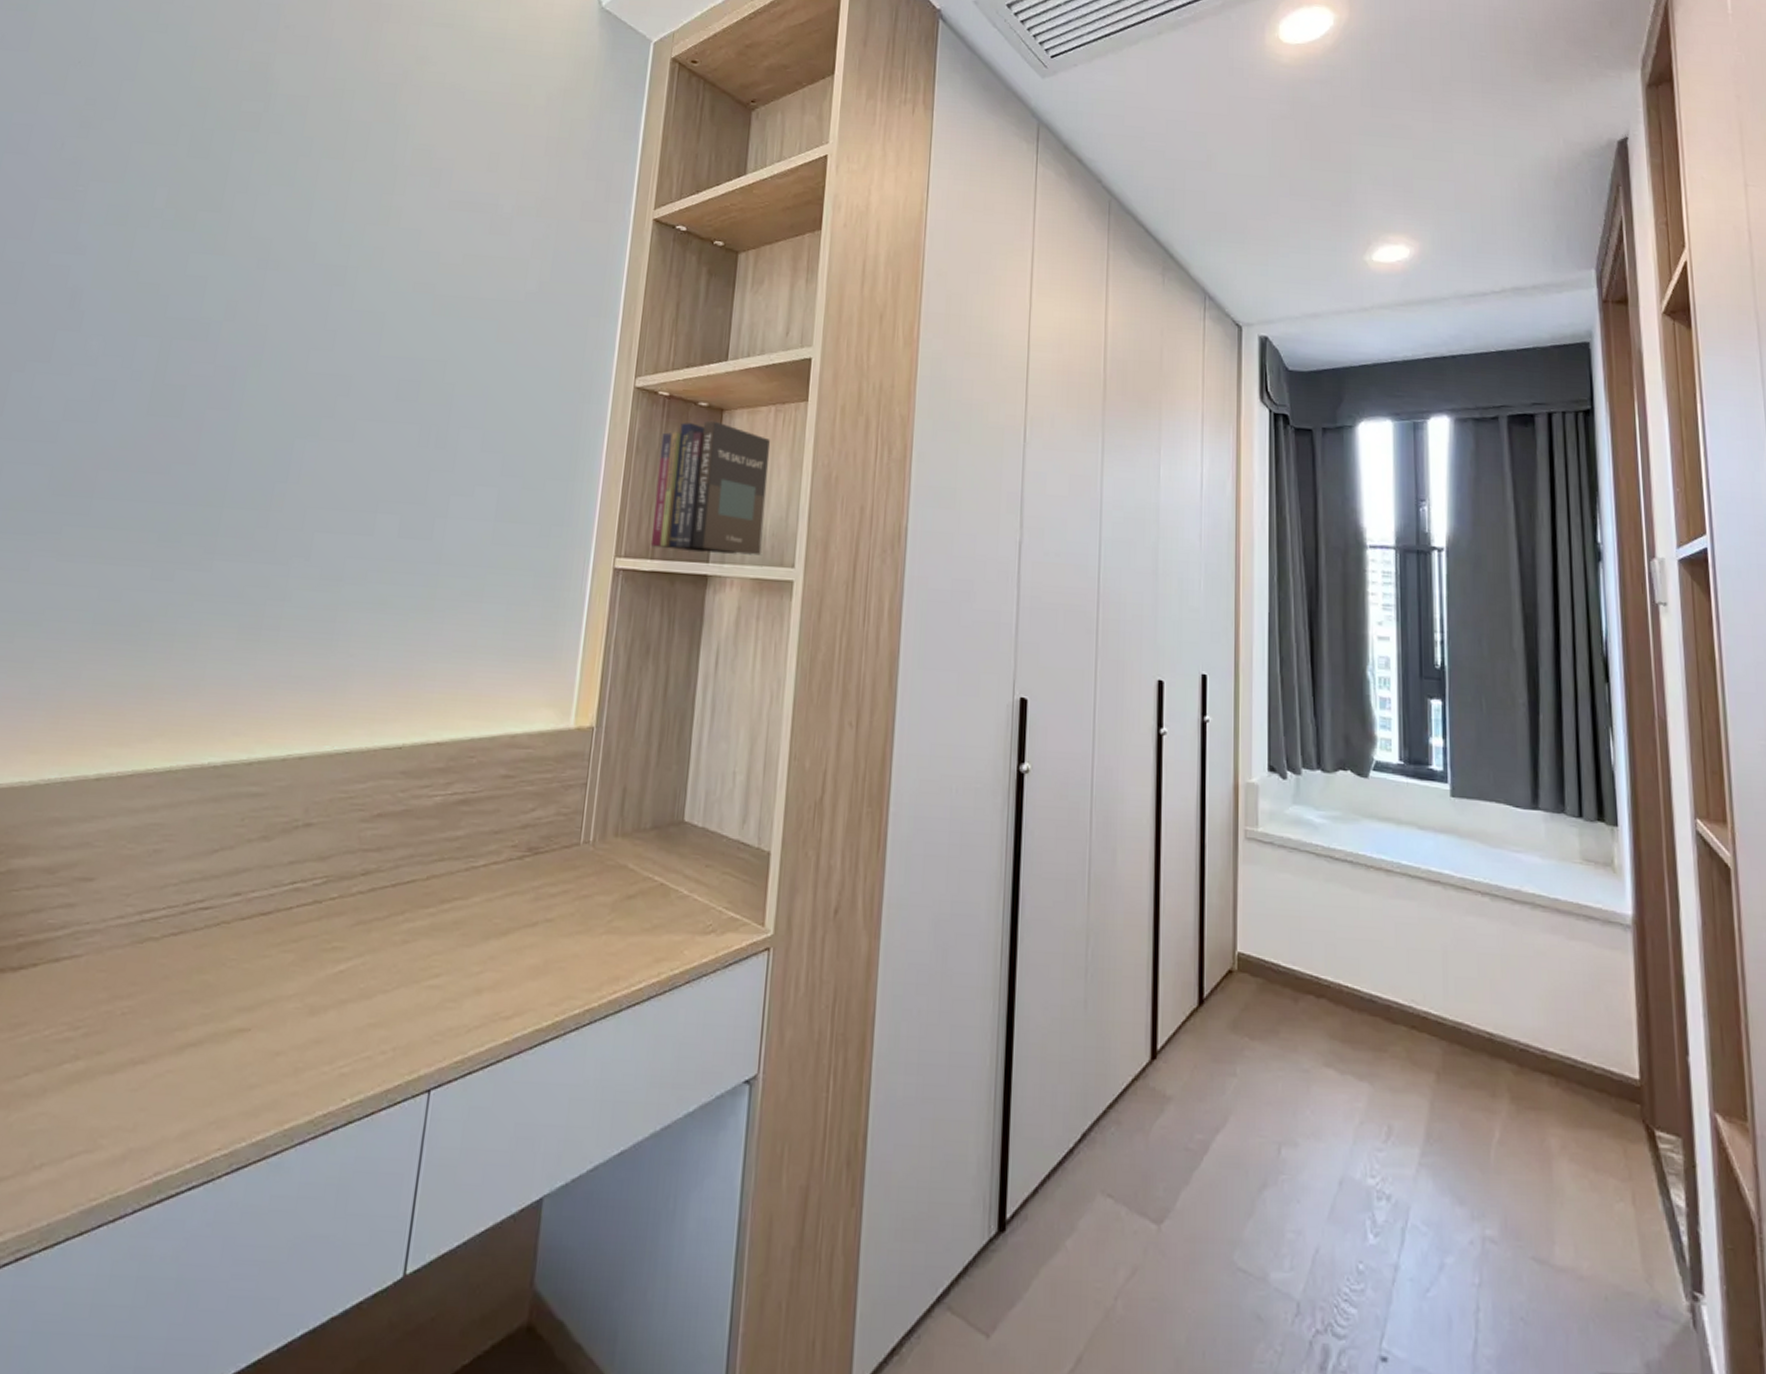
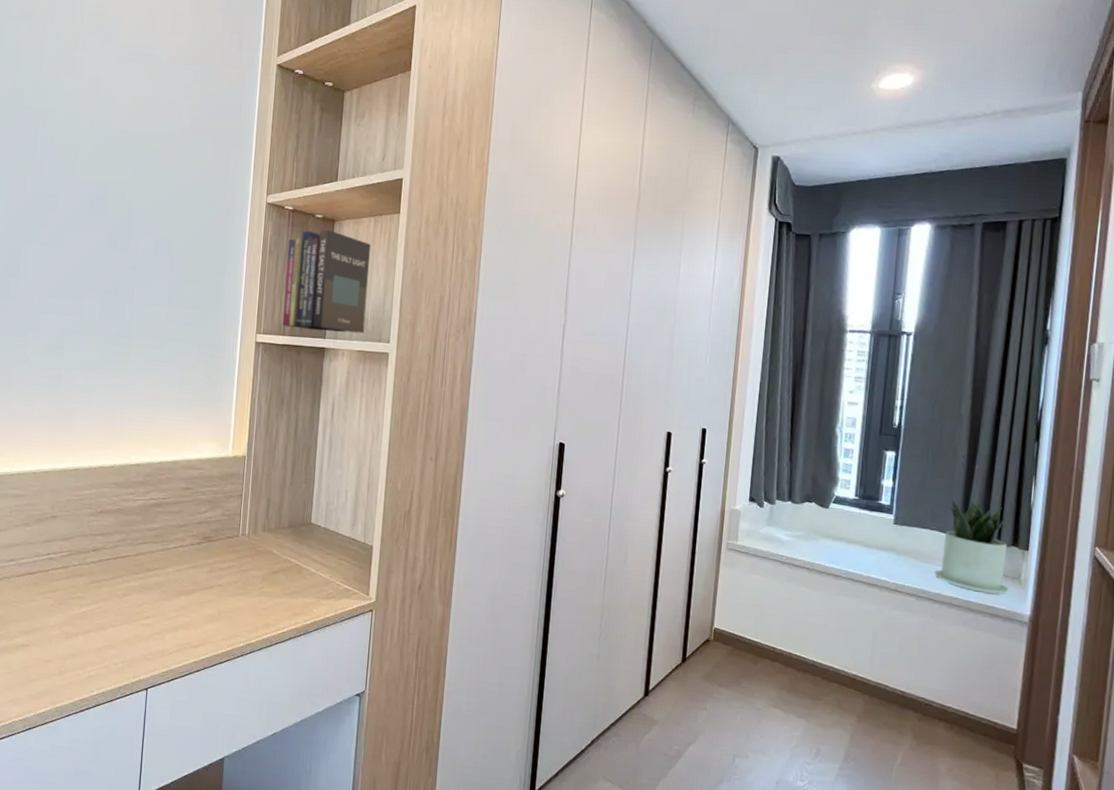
planter: none [1507,761,1604,888] -> present [933,499,1010,594]

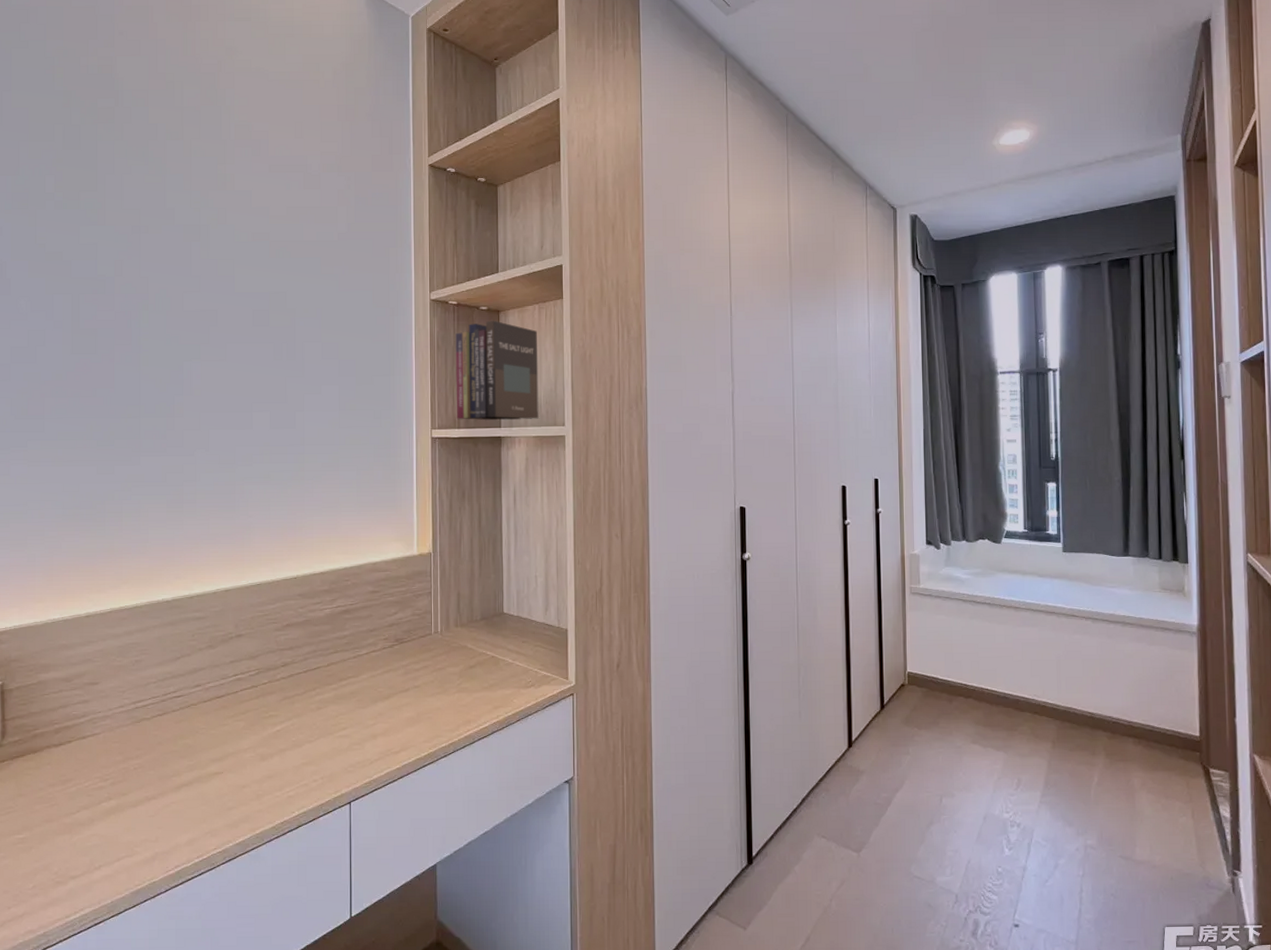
planter: present [933,499,1010,594] -> none [1105,521,1176,608]

